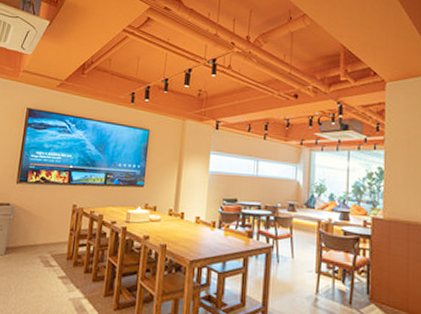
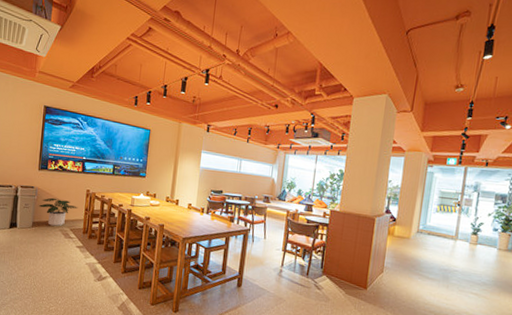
potted plant: none [15,216,62,252] -> present [39,197,78,227]

